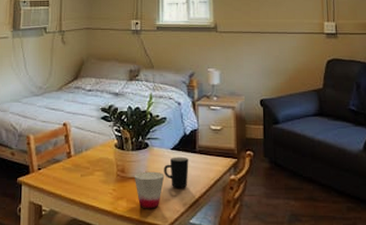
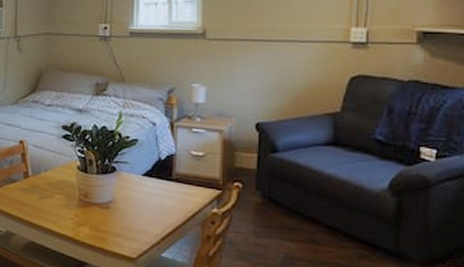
cup: present [134,171,165,209] -> none [98,198,134,238]
mug: present [164,157,189,188] -> none [133,184,163,219]

